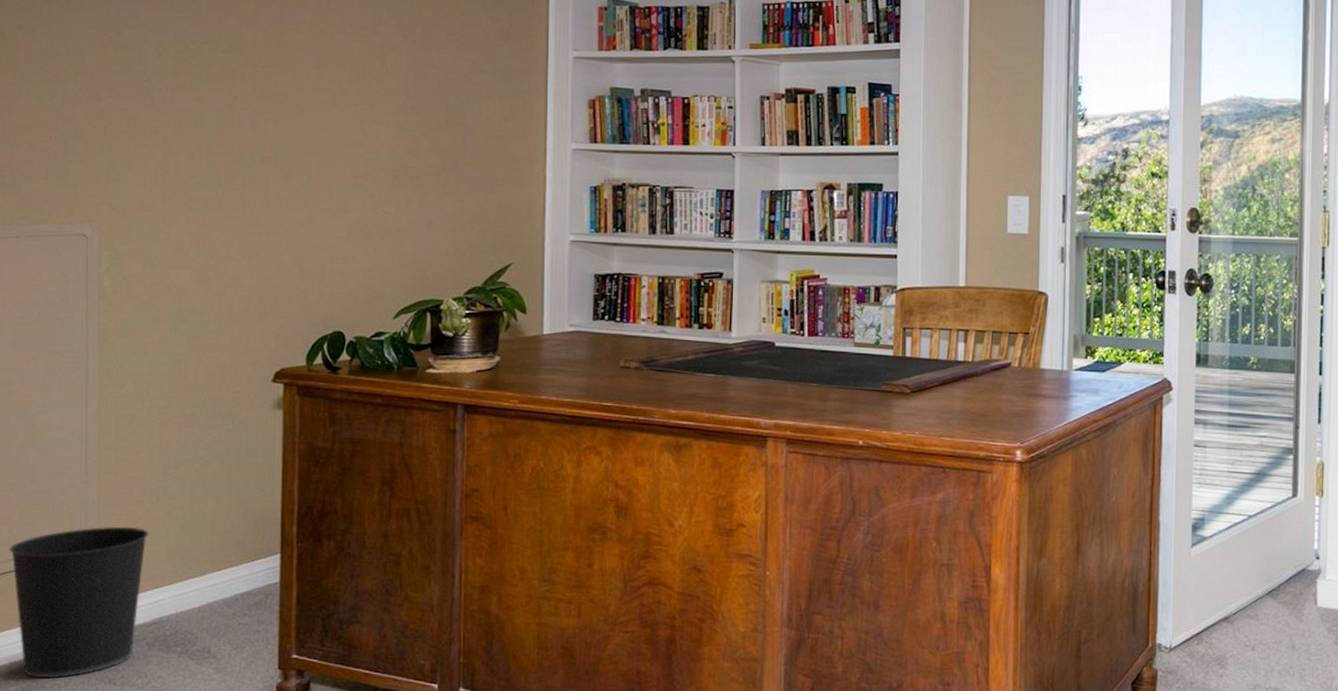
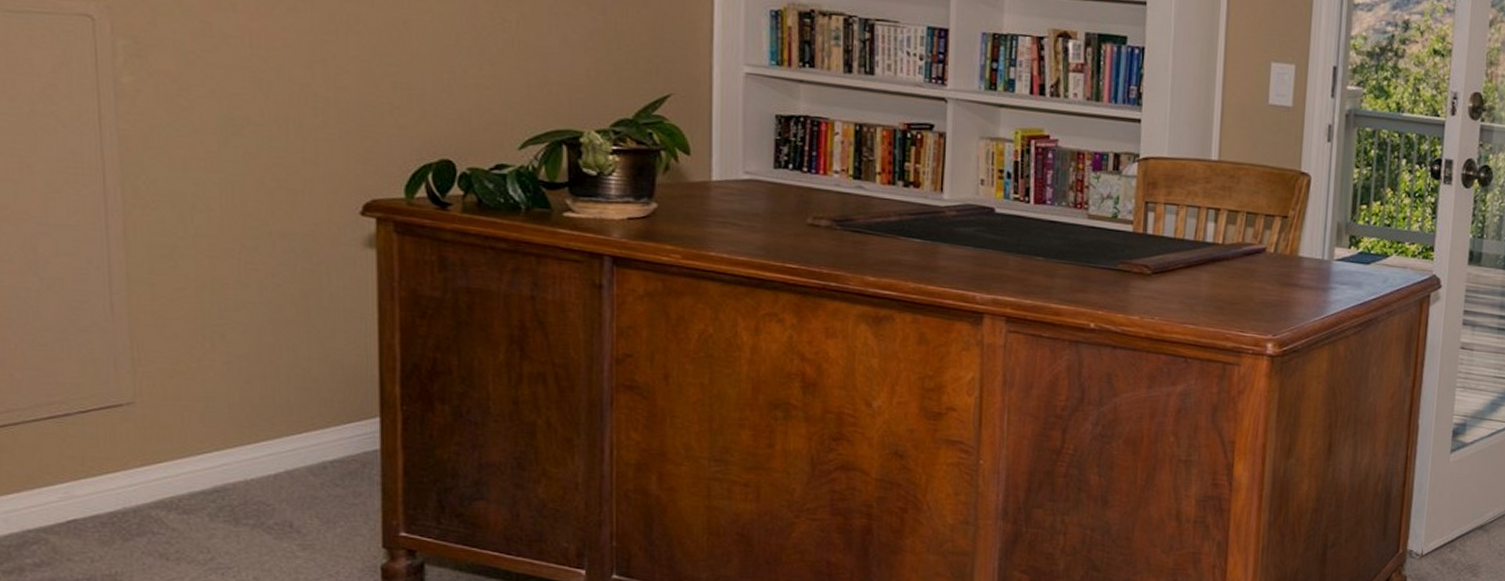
wastebasket: present [9,526,150,679] -> none [10,375,204,551]

